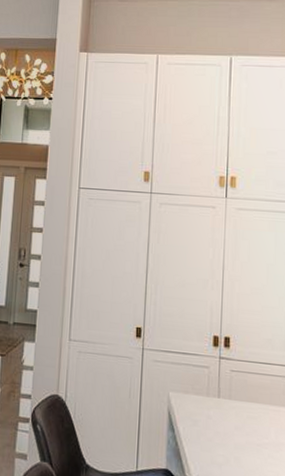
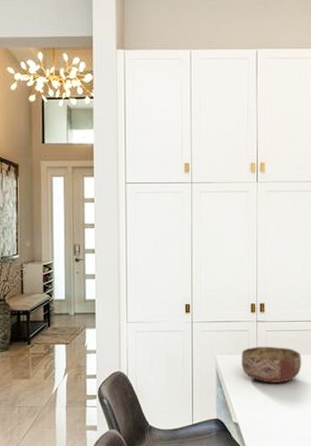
bowl: none [199,387,275,437] -> present [241,346,302,383]

